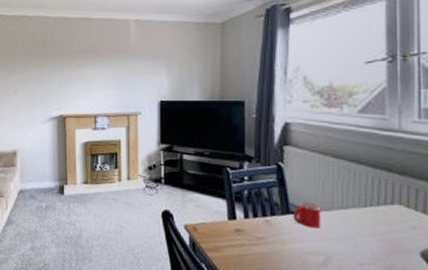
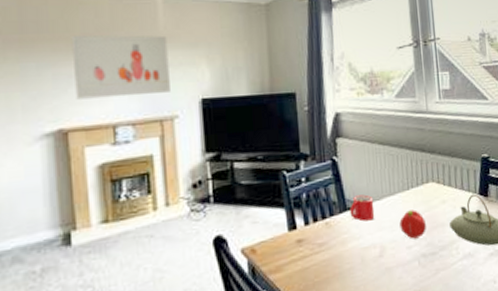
wall art: none [71,50,136,95] -> present [71,35,170,100]
fruit: none [351,227,386,258] -> present [399,209,426,239]

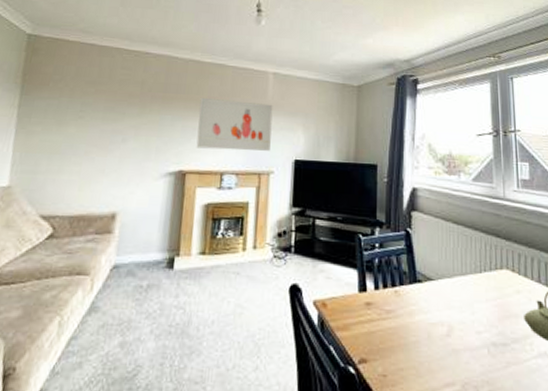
mug: present [350,194,375,222] -> none [420,269,445,297]
fruit: present [399,209,426,239] -> none [470,294,498,325]

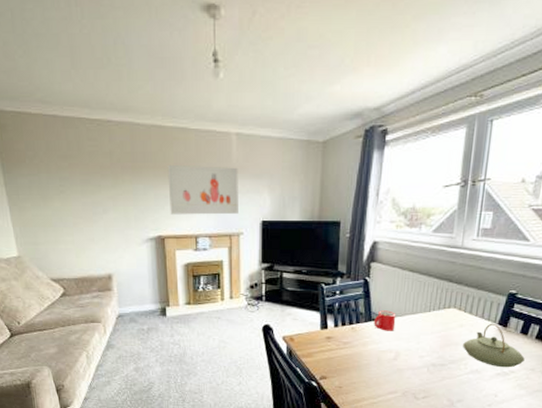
mug: none [420,269,445,297] -> present [374,310,396,331]

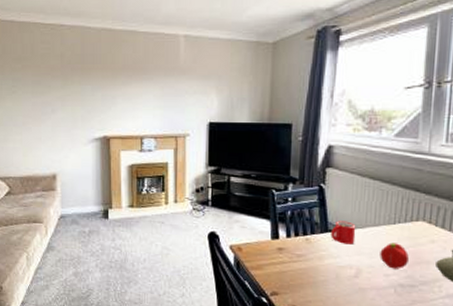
wall art: present [167,164,238,215] -> none [115,66,186,116]
fruit: none [416,328,441,351] -> present [380,243,409,269]

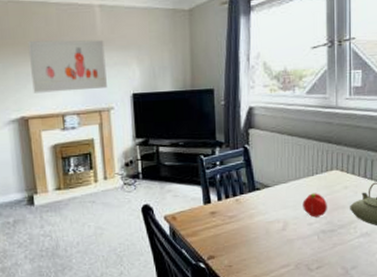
wall art: none [115,66,186,116] -> present [27,39,107,93]
mug: present [330,221,356,245] -> none [258,178,280,200]

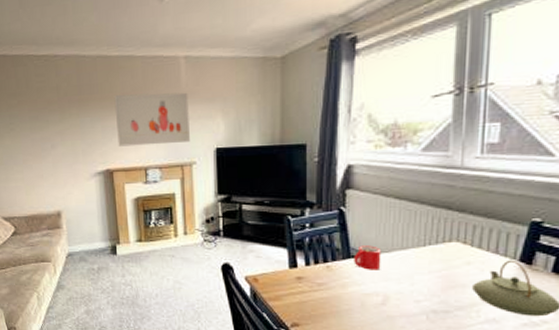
mug: none [258,178,280,200] -> present [354,245,382,270]
fruit: present [303,193,327,218] -> none [409,266,442,295]

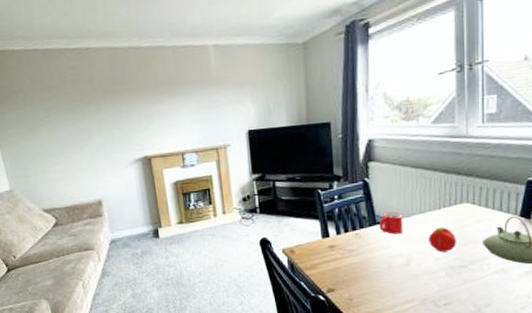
wall art: present [114,92,190,147] -> none [147,79,223,134]
fruit: none [409,266,442,295] -> present [428,227,456,253]

